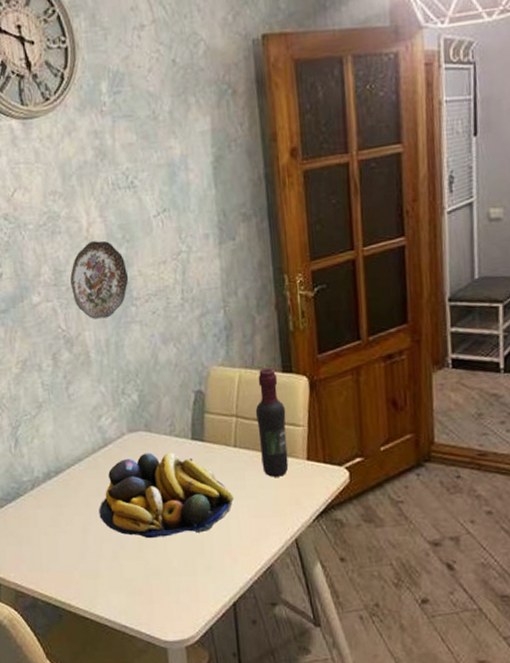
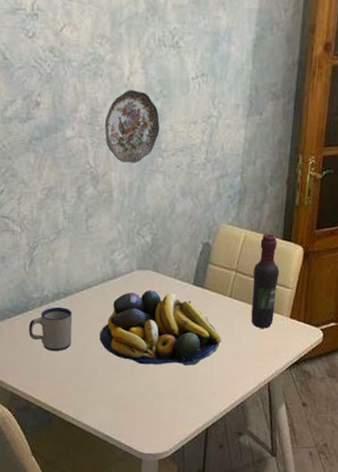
mug: none [23,487,71,538] -> present [29,306,73,352]

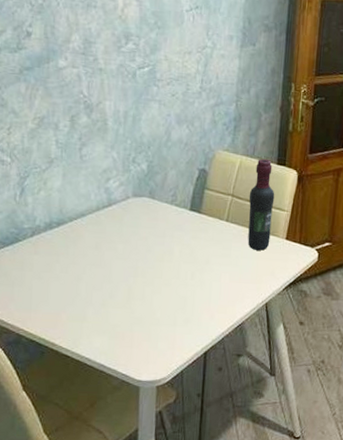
mug: present [29,306,73,352] -> none [19,236,66,282]
fruit bowl: present [99,290,221,366] -> none [94,216,219,292]
decorative plate: present [105,90,160,164] -> none [98,21,155,93]

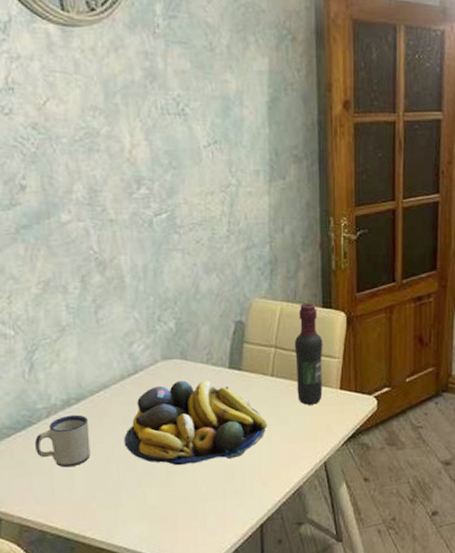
mug: none [19,236,66,282] -> present [35,414,91,468]
fruit bowl: none [94,216,219,292] -> present [124,380,267,466]

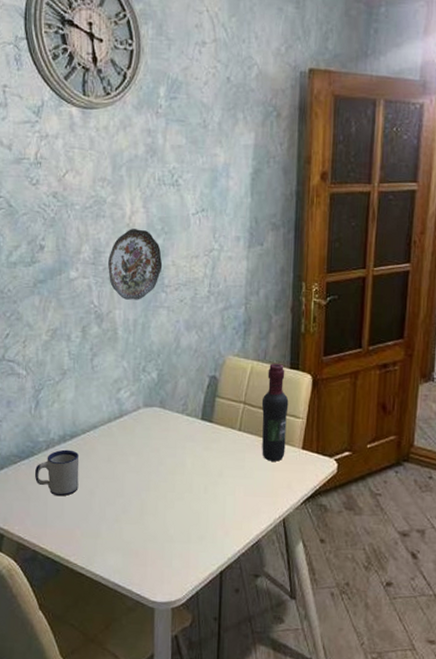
decorative plate: none [107,164,173,243] -> present [108,229,163,300]
fruit bowl: present [124,380,267,466] -> none [107,427,232,506]

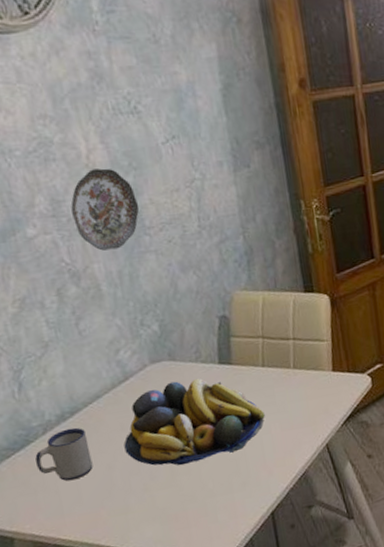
fruit bowl: none [107,427,232,506] -> present [124,378,265,466]
wine bottle: present [261,363,289,462] -> none [280,289,316,391]

